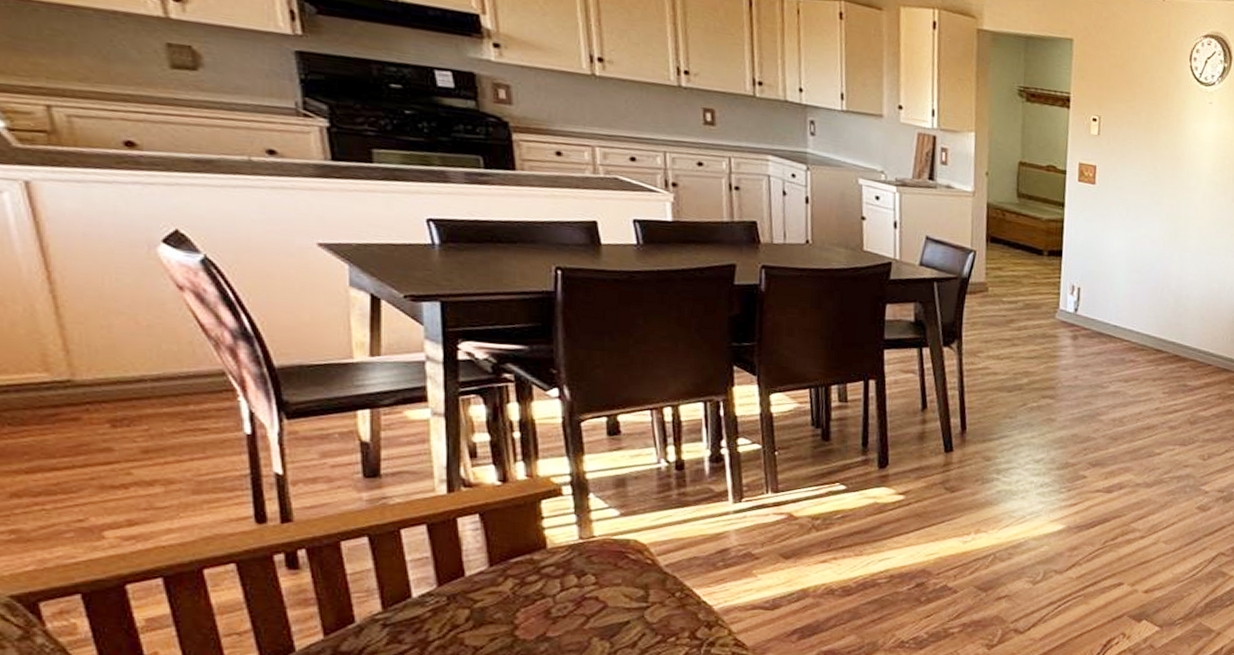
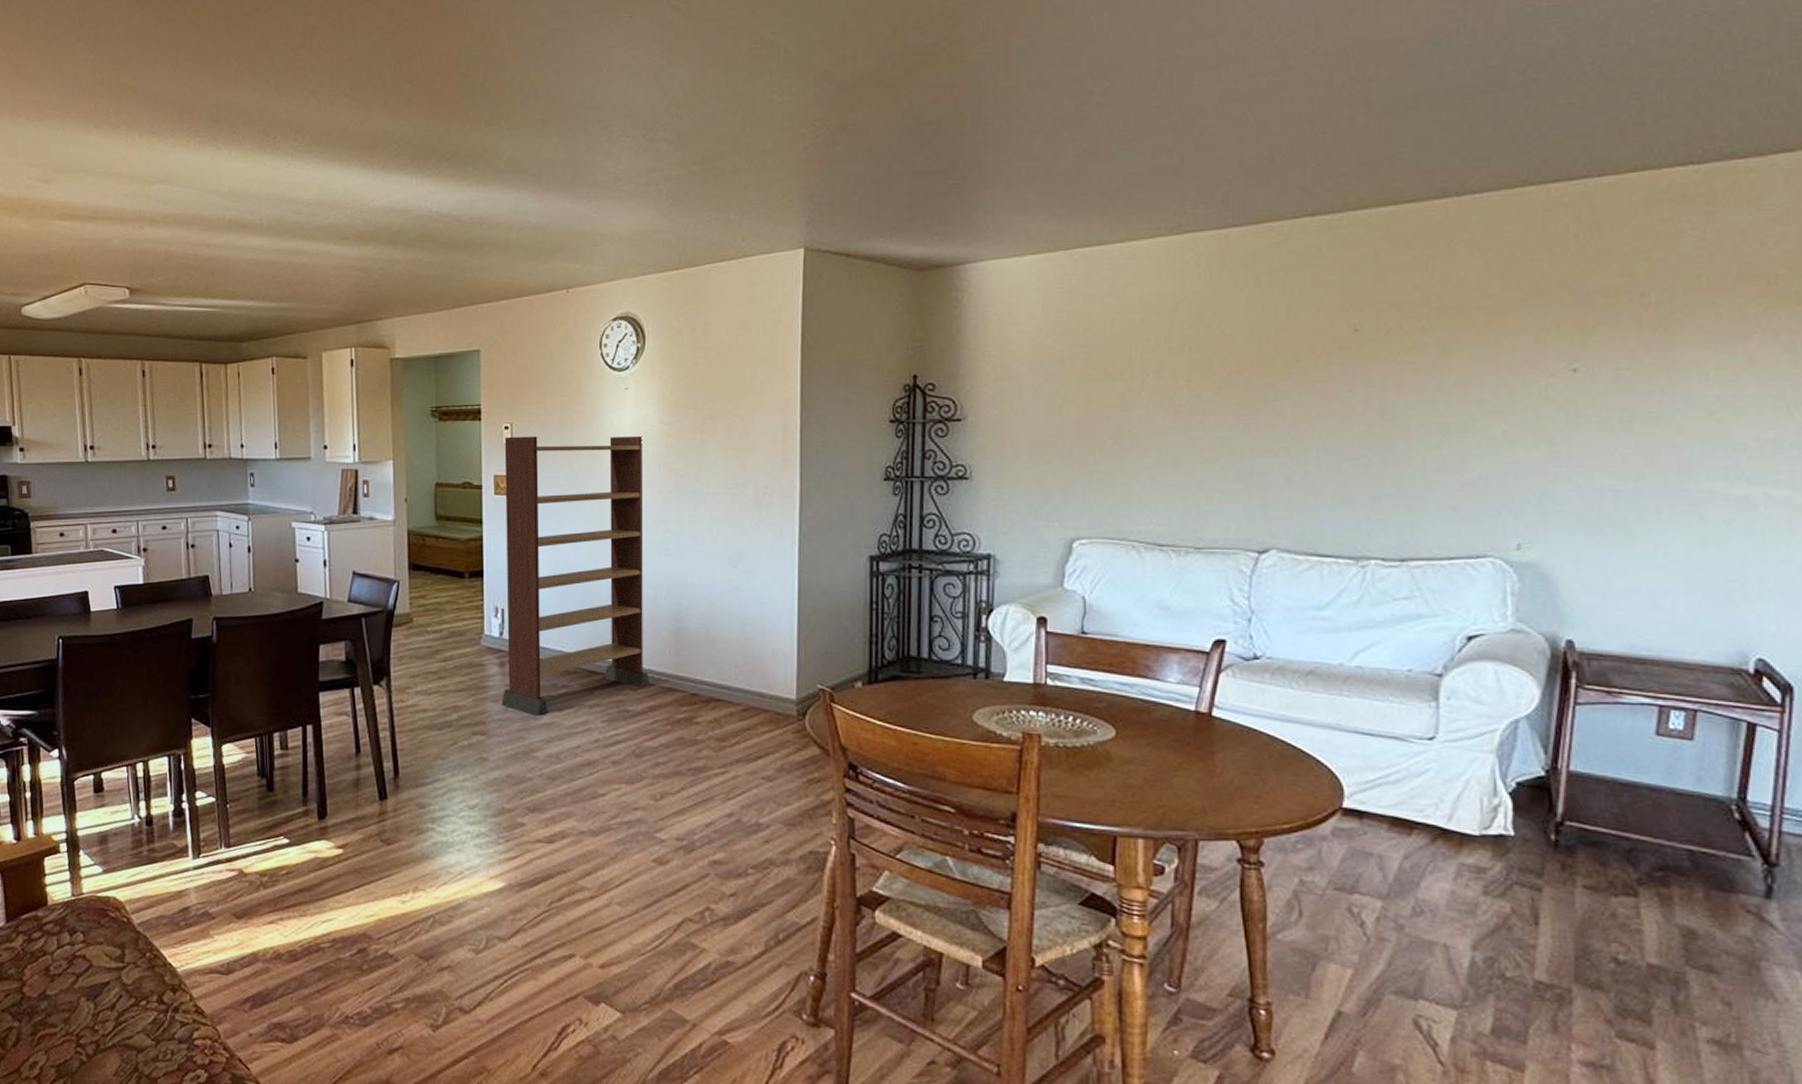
bookshelf: none [1072,128,1221,385] -> present [501,436,650,716]

